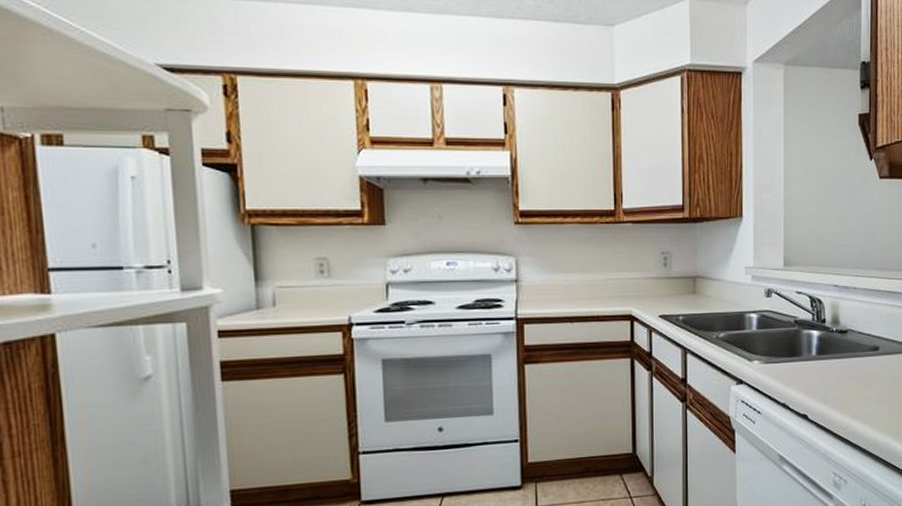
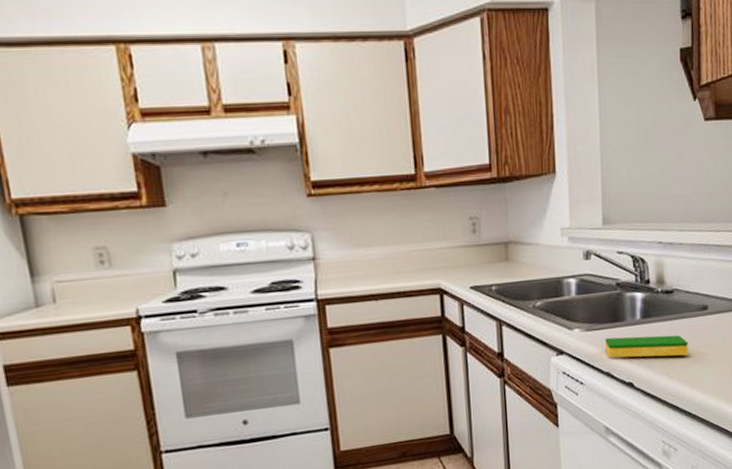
dish sponge: none [782,370,860,393] -> present [605,335,688,359]

